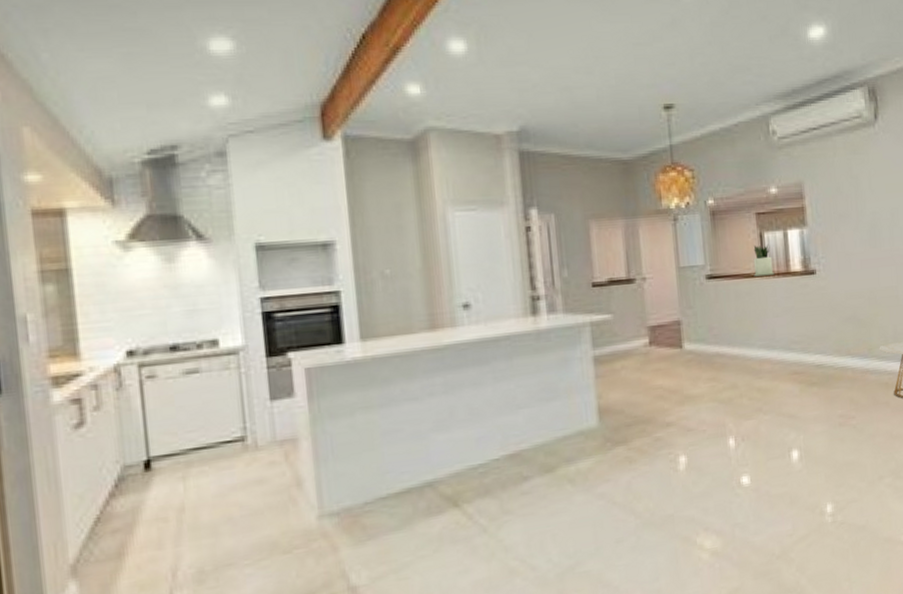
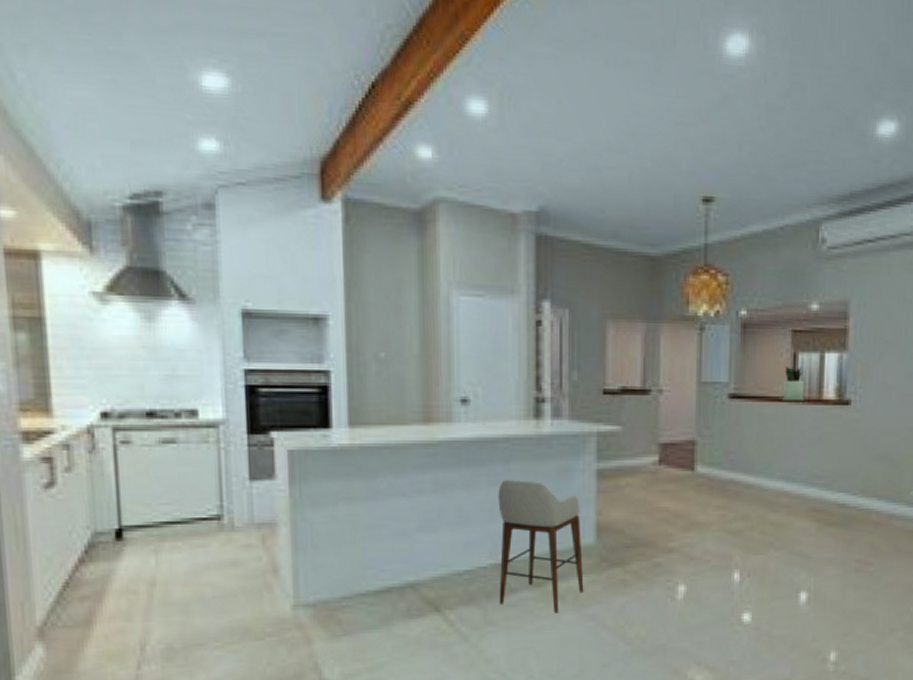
bar stool: none [504,373,592,496] -> present [498,480,584,613]

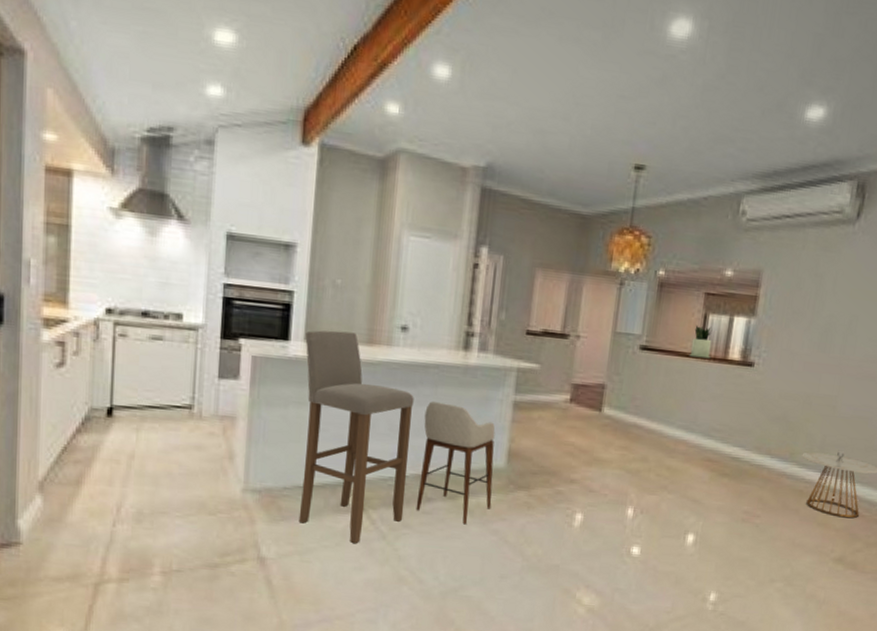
bar stool: none [349,411,486,651] -> present [298,330,414,544]

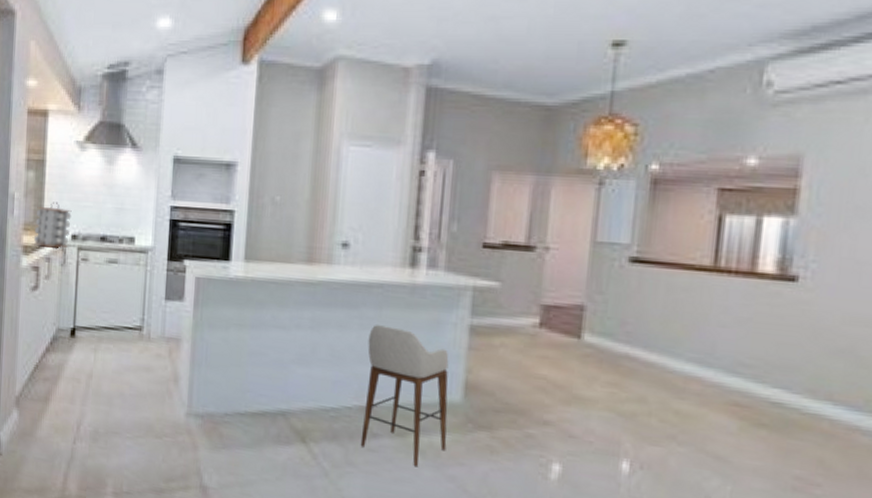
spice rack: none [57,271,105,324] -> present [33,202,72,250]
bar stool: present [298,330,414,544] -> none [239,249,357,480]
planter: present [688,325,713,360] -> none [698,229,732,273]

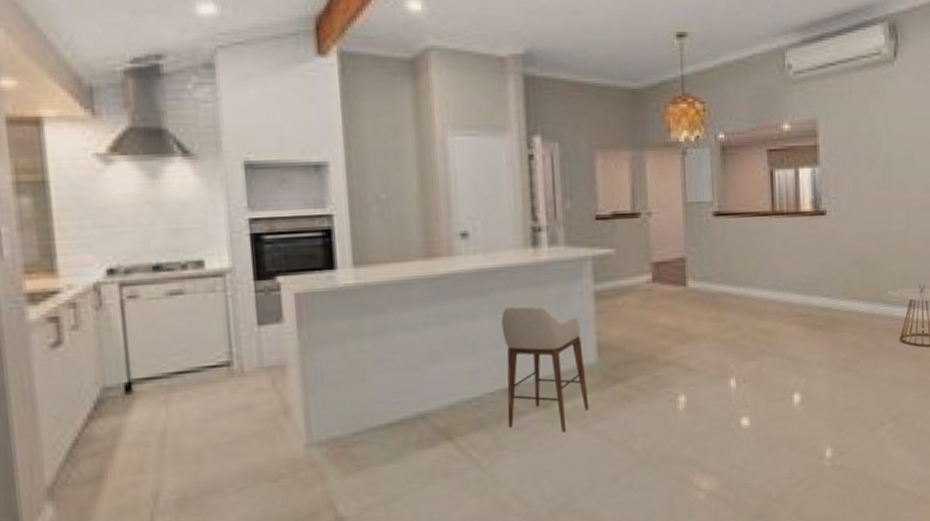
spice rack: present [33,202,72,250] -> none [43,231,104,291]

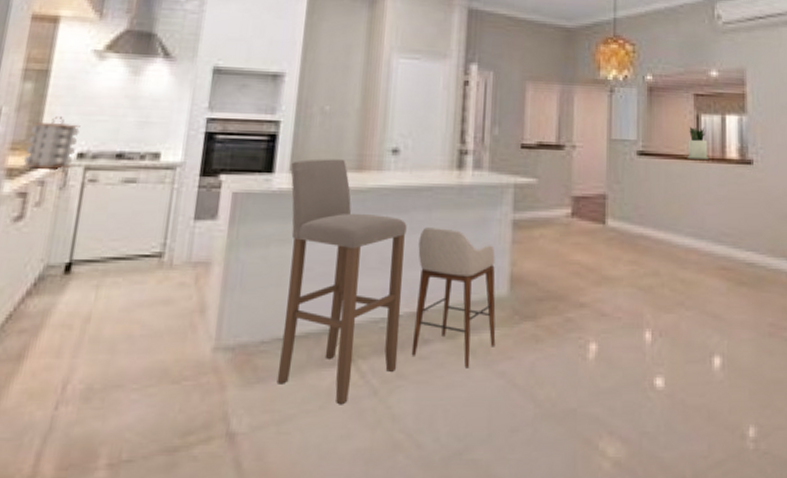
spice rack: none [43,231,104,291] -> present [23,116,80,171]
bar stool: none [353,248,496,479] -> present [276,159,407,405]
planter: none [762,182,784,216] -> present [687,126,709,161]

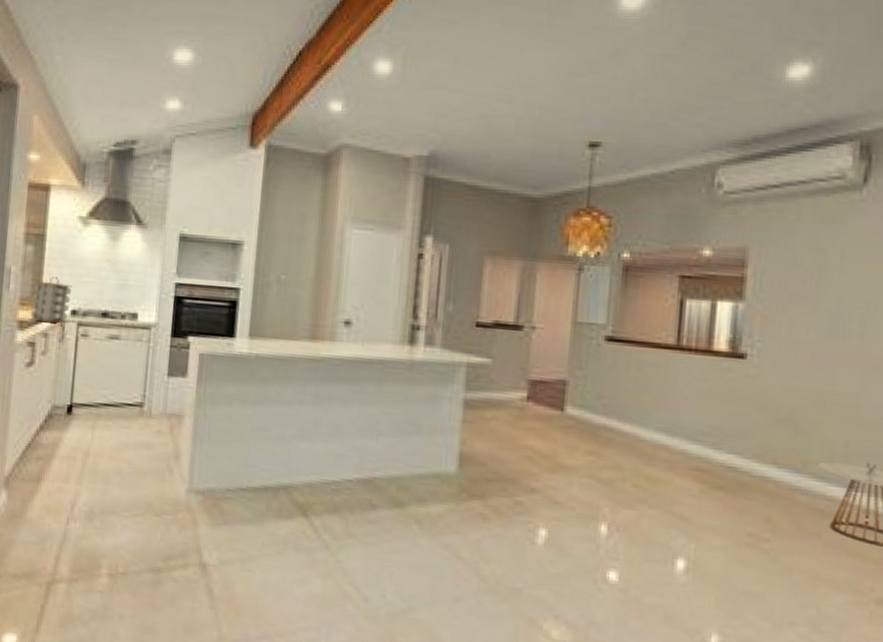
bar stool: present [276,159,407,405] -> none [240,326,358,554]
bar stool: present [411,227,496,369] -> none [360,399,445,537]
planter: present [687,126,709,161] -> none [664,312,692,351]

